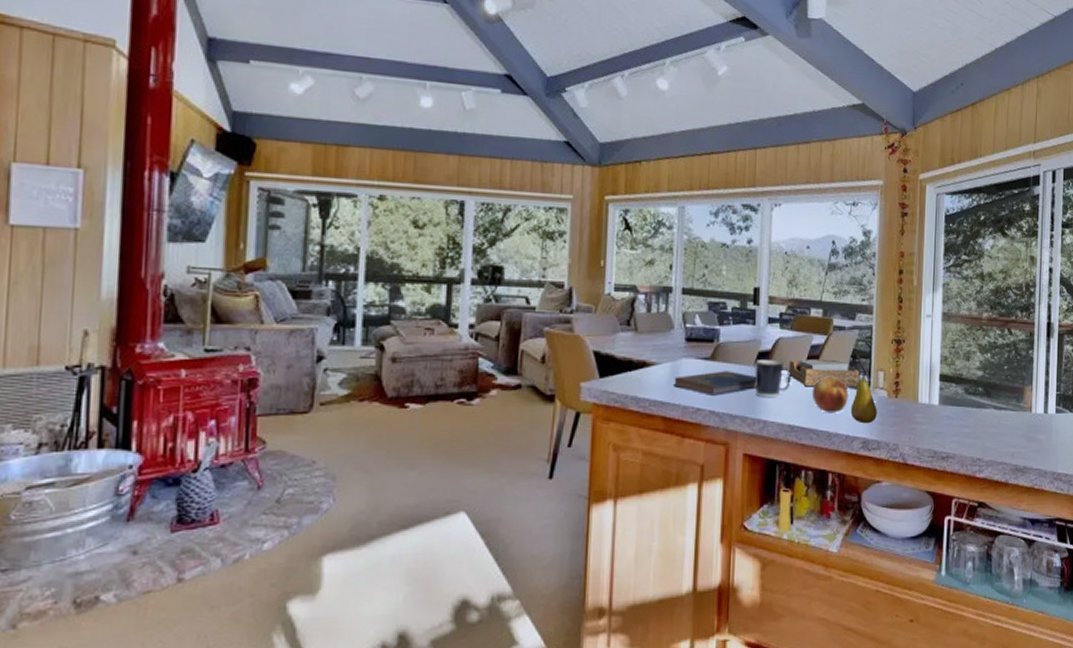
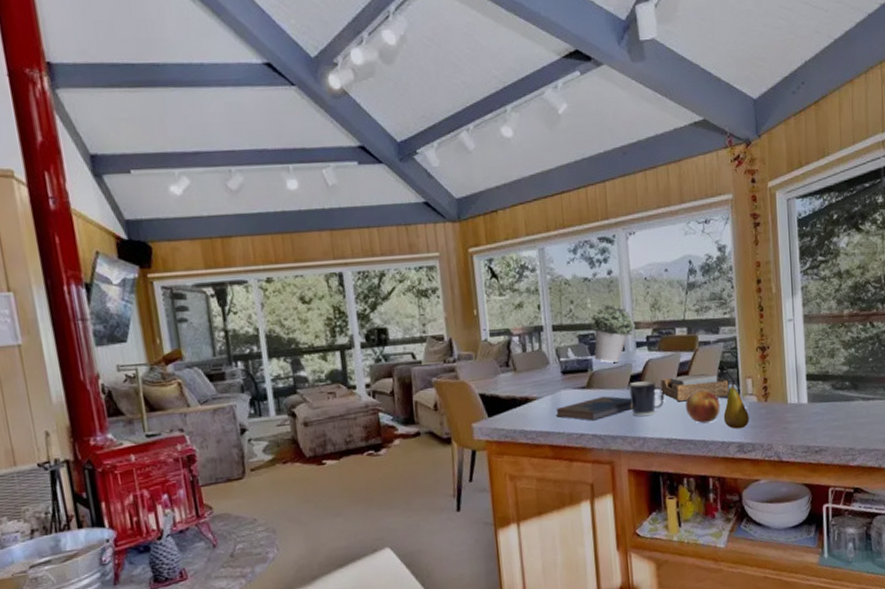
potted plant: none [722,274,771,337] -> present [589,304,636,363]

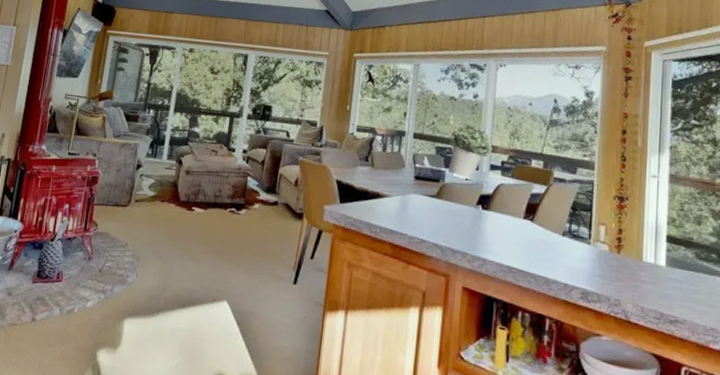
hardcover book: present [556,396,633,421] -> none [402,208,478,231]
mug: present [628,380,665,417] -> none [475,201,511,239]
napkin holder: present [660,374,729,402] -> none [509,204,580,239]
fruit: present [685,390,720,424] -> none [530,225,568,261]
fruit: present [723,380,749,429] -> none [569,223,598,276]

